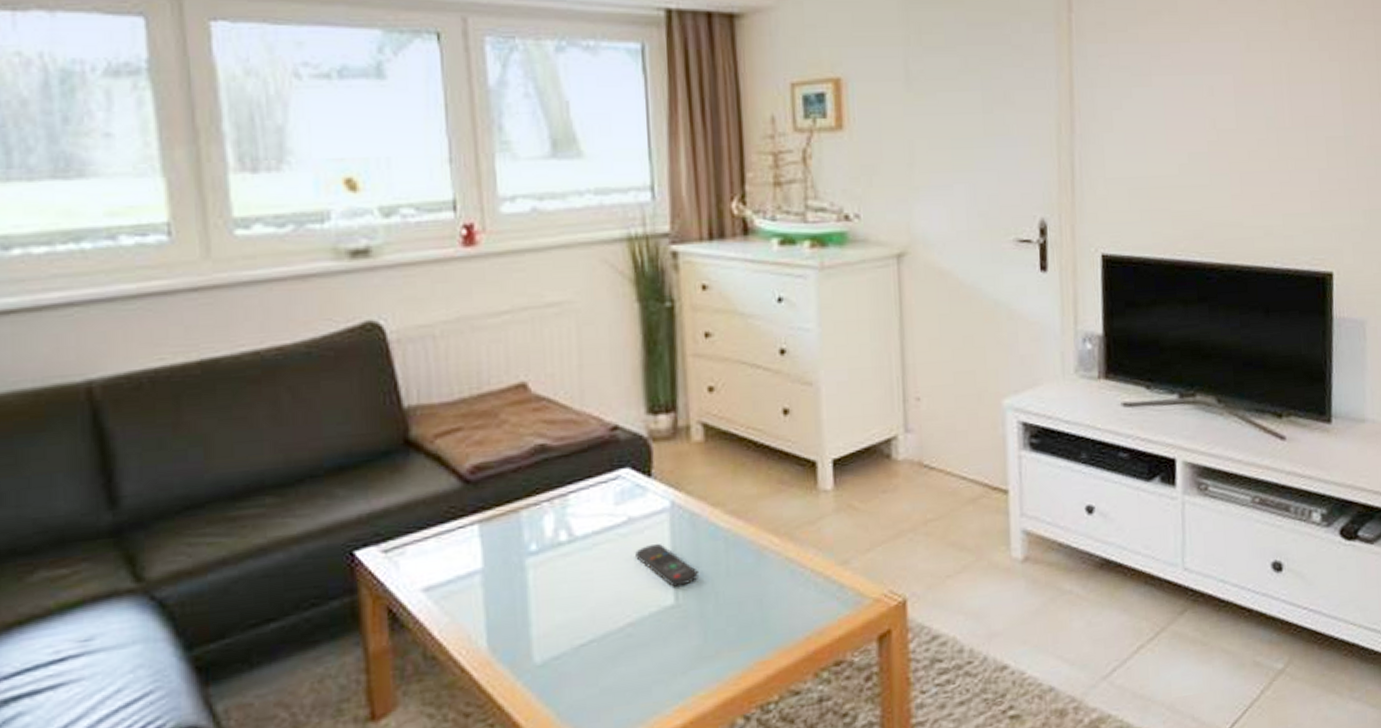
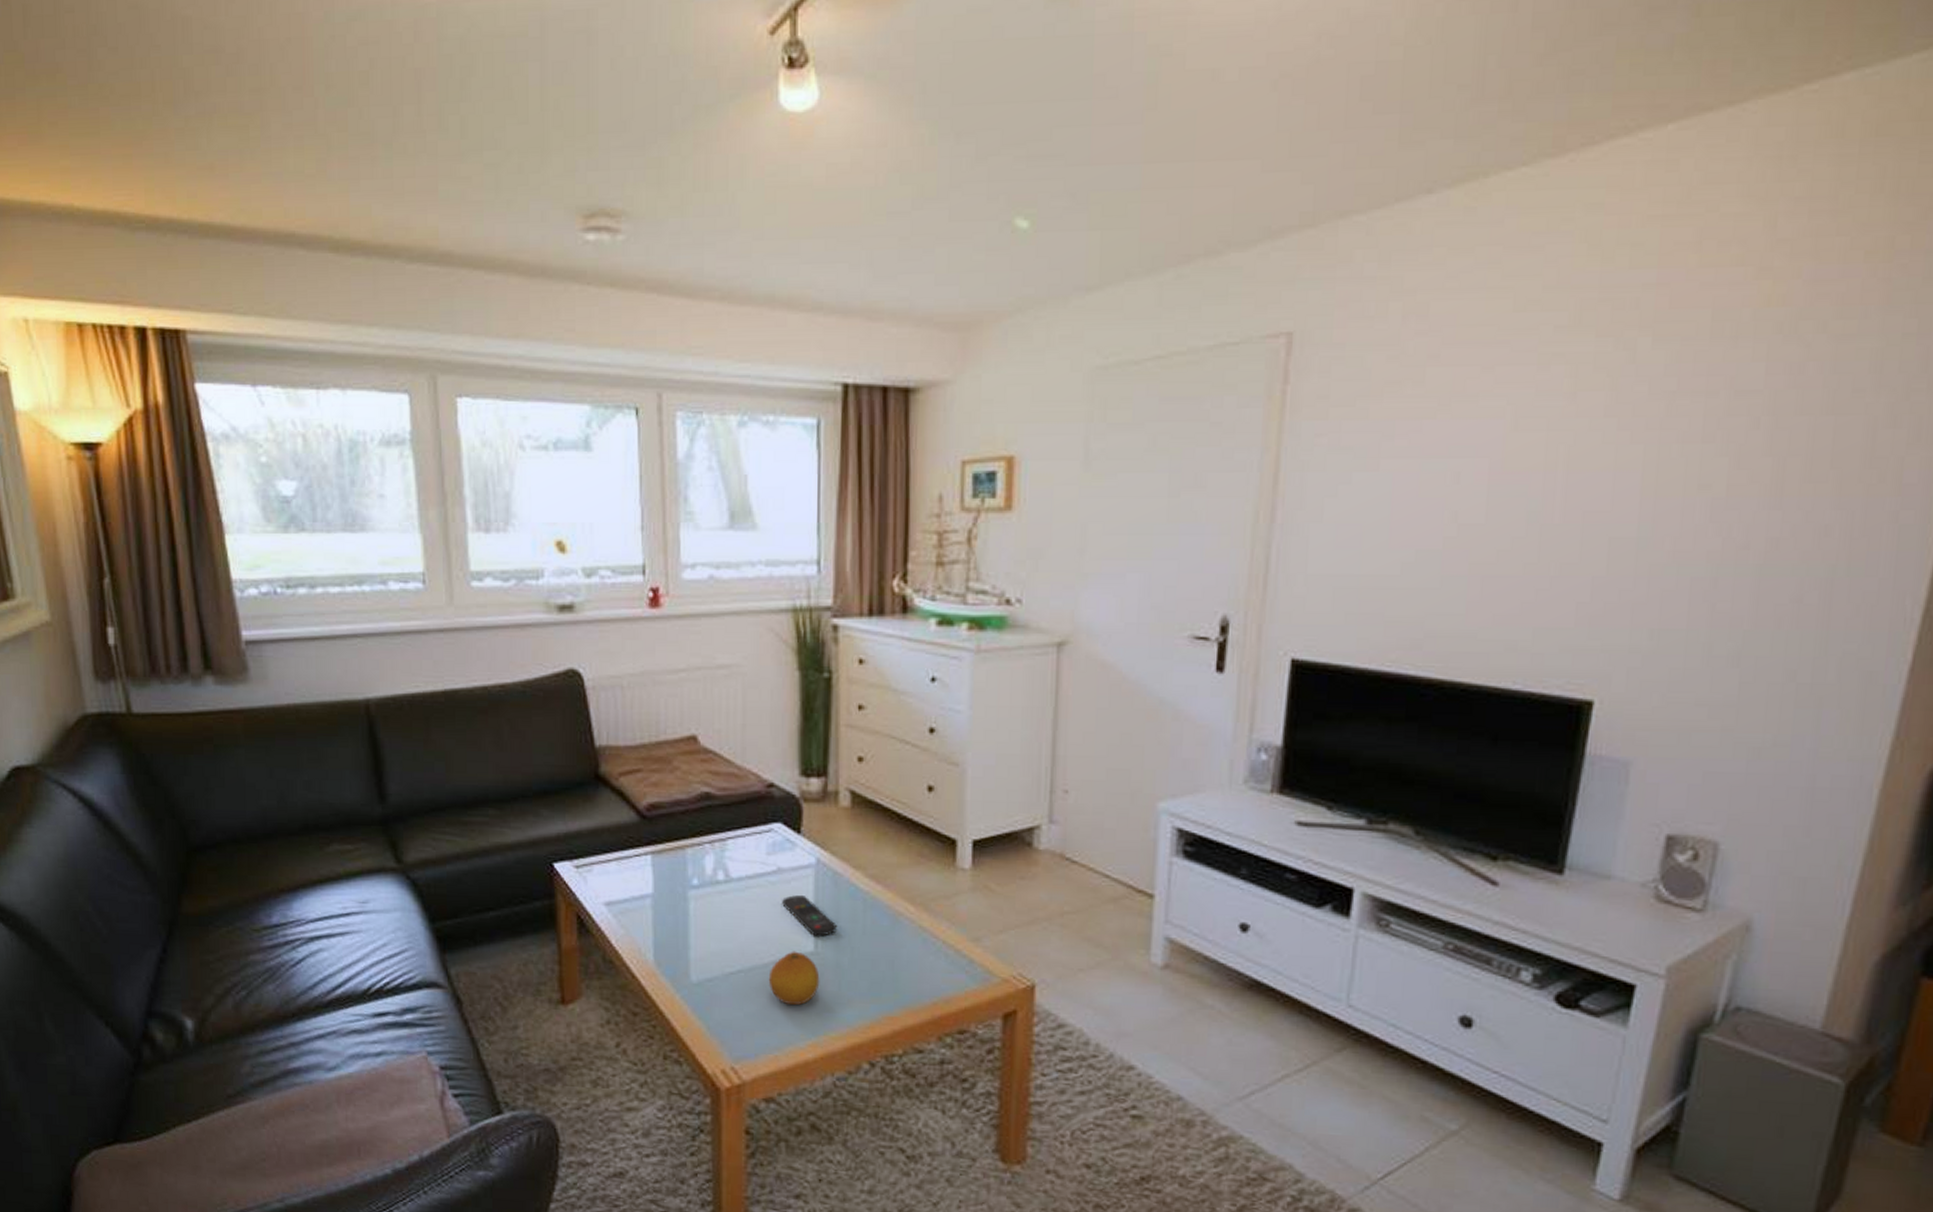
fruit: none [625,607,684,669] -> present [768,951,820,1006]

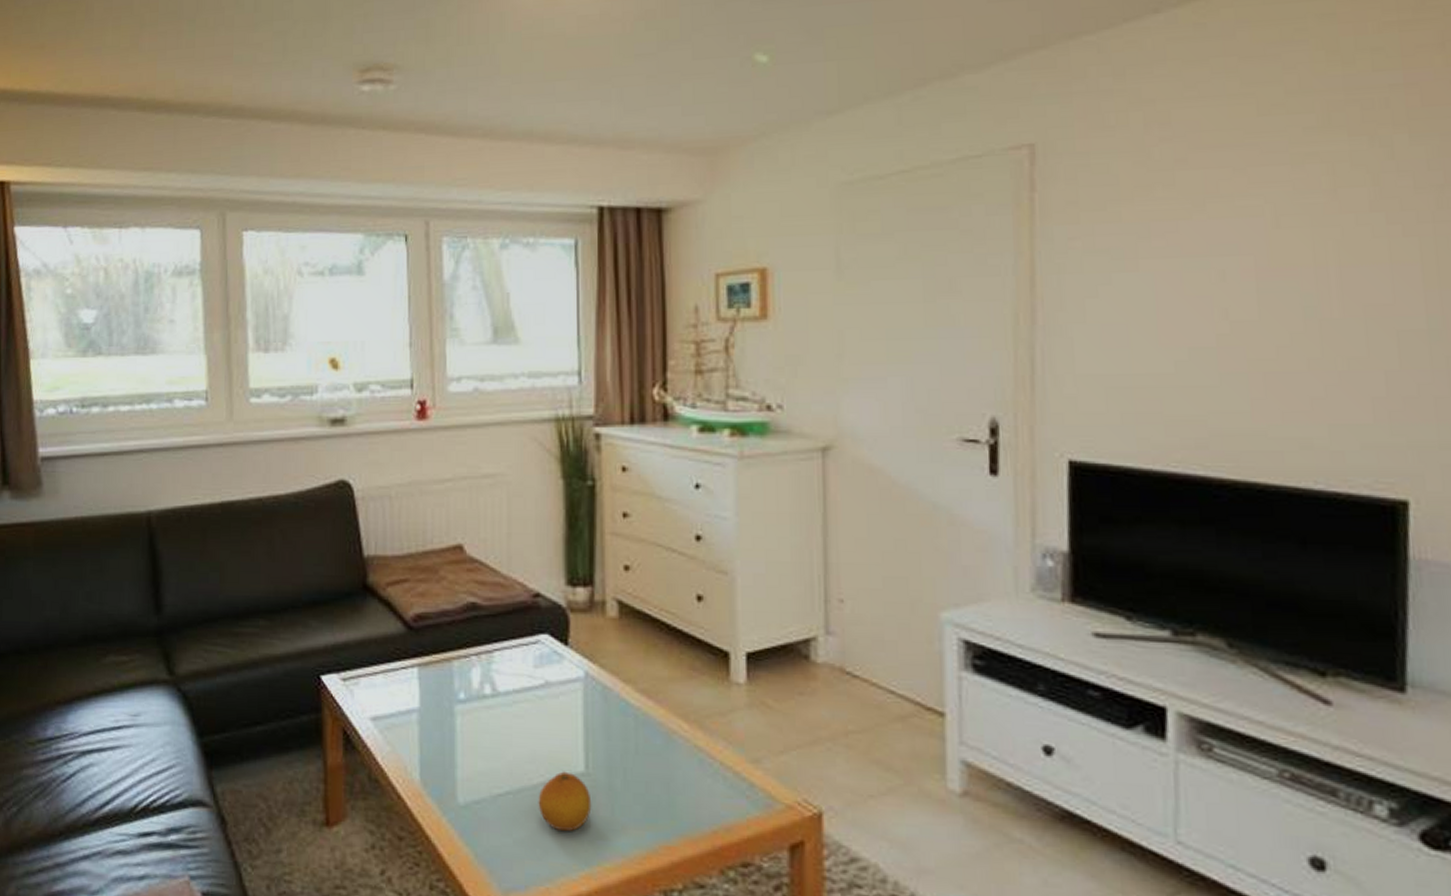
remote control: present [782,895,837,936] -> none [551,711,608,756]

